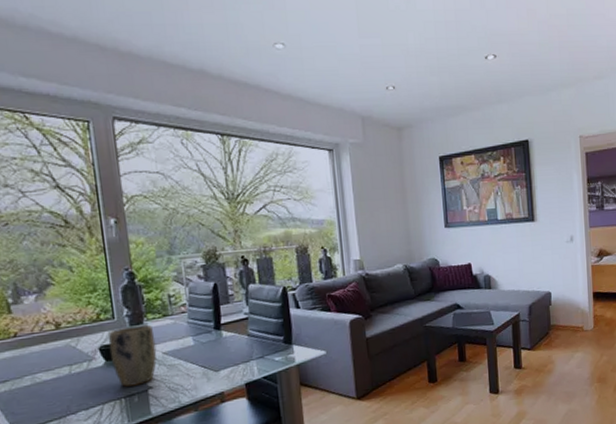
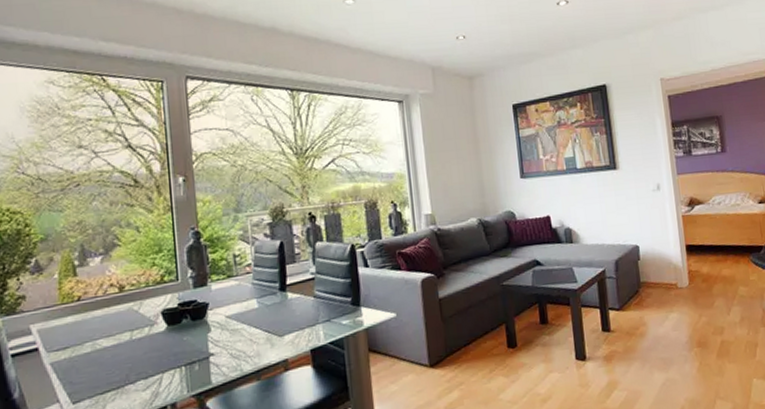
plant pot: present [108,324,157,387] -> none [171,286,220,354]

